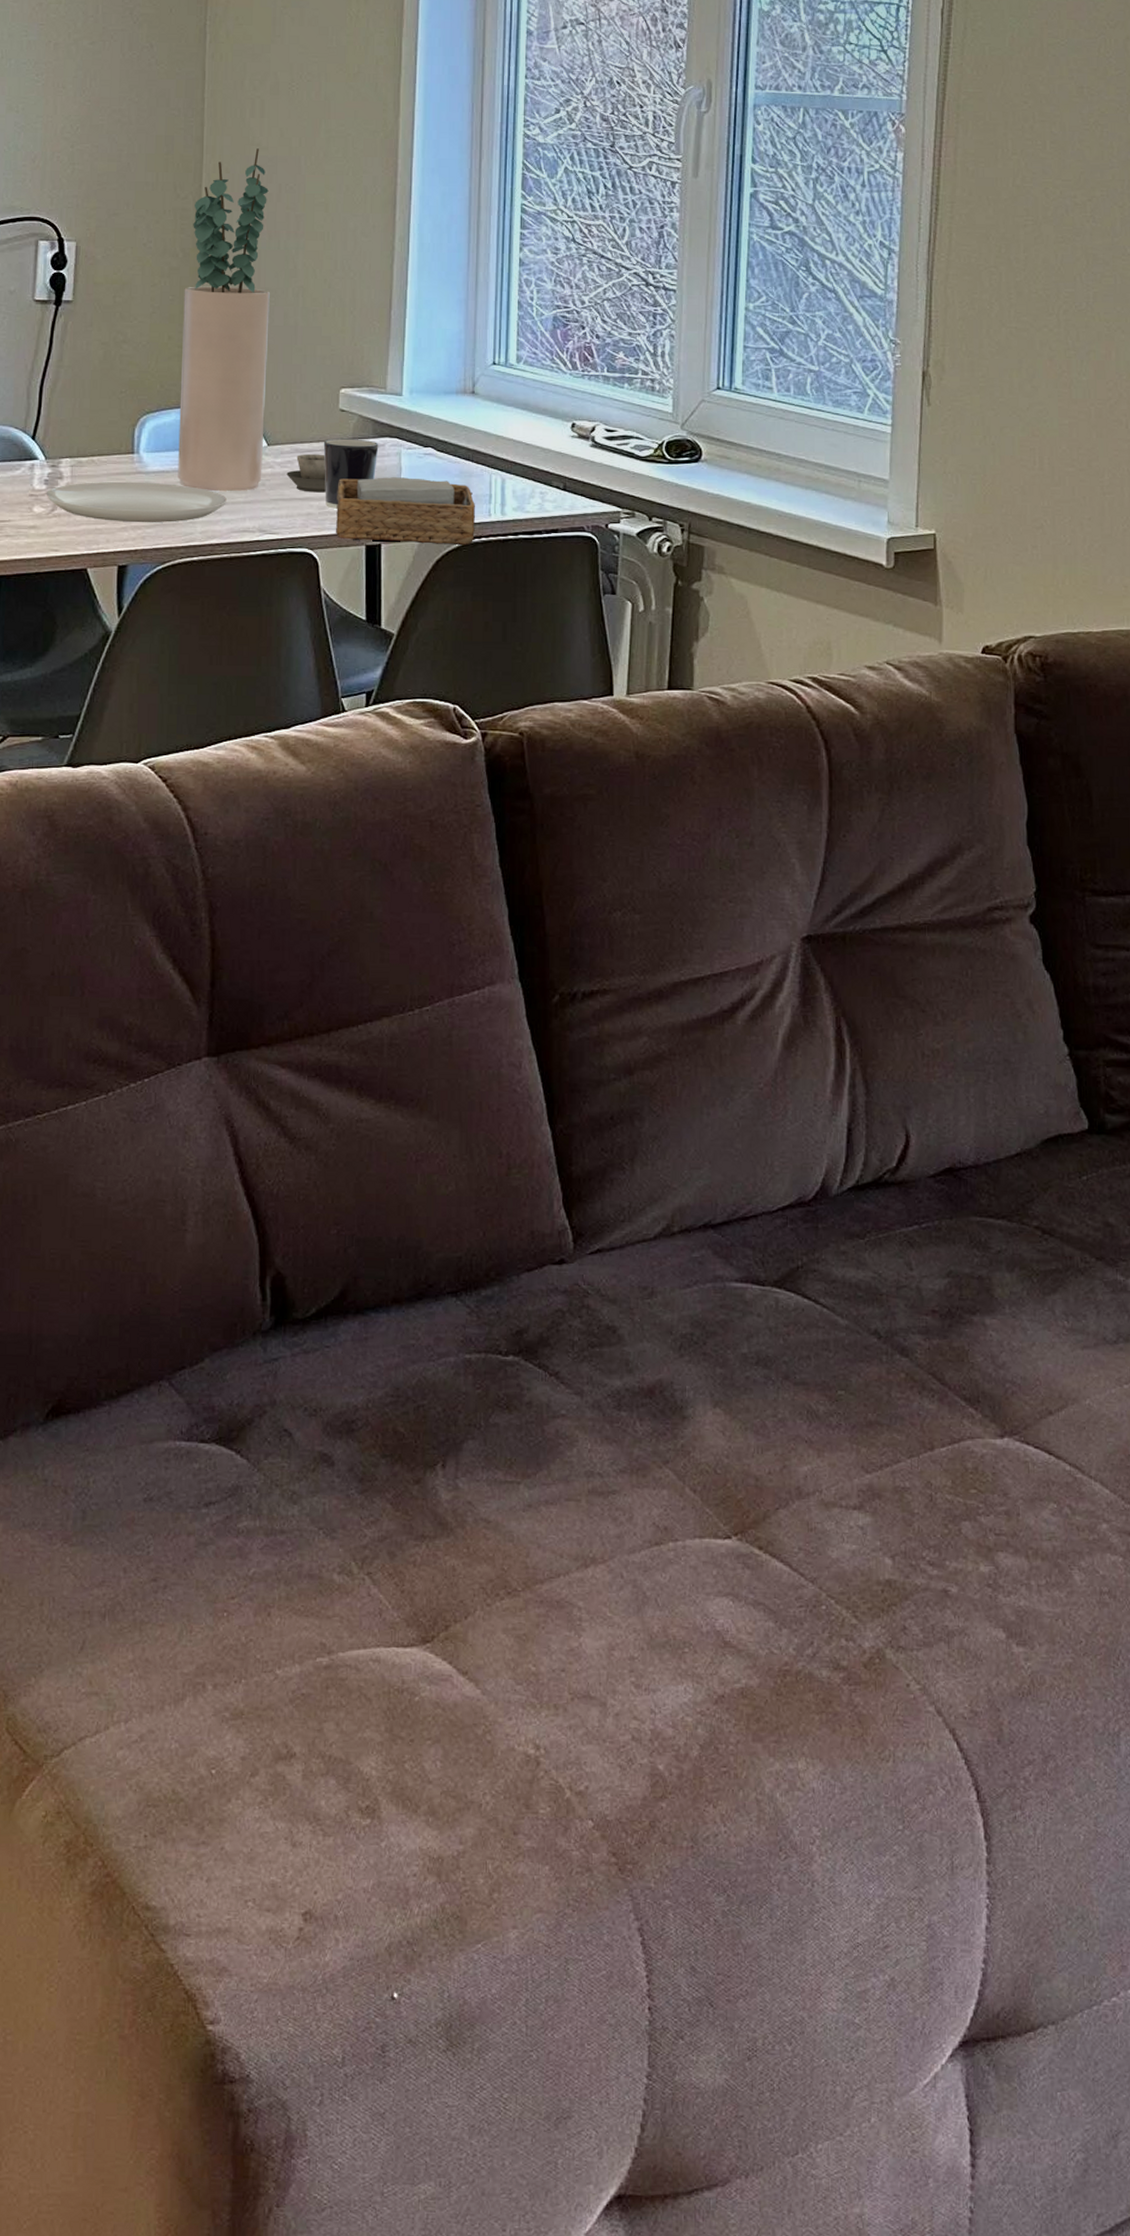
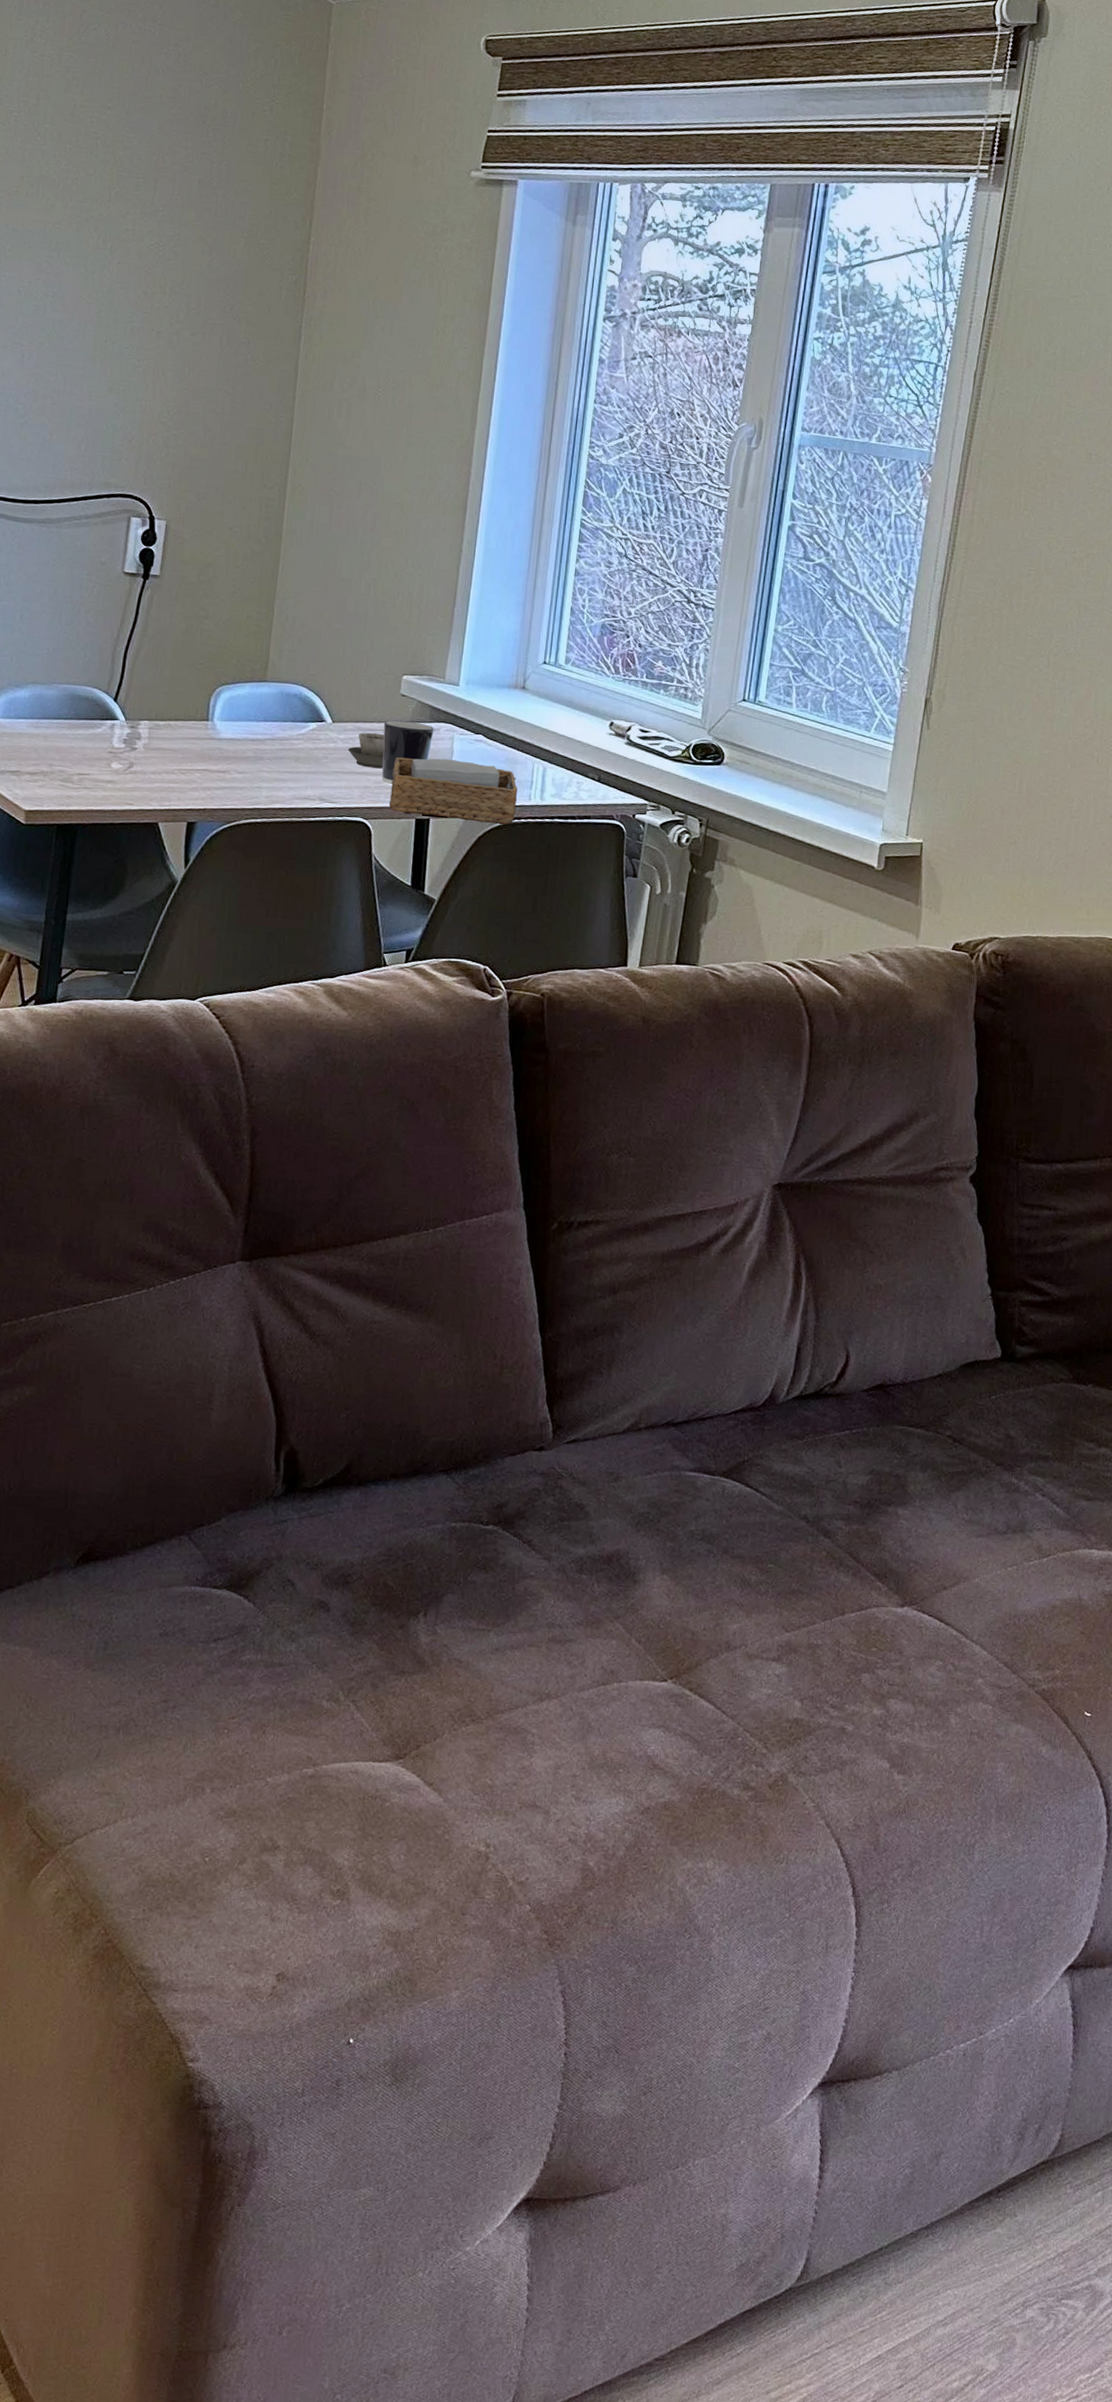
plate: present [46,481,227,522] -> none [124,744,291,786]
vase: present [177,148,270,491] -> none [247,447,350,762]

